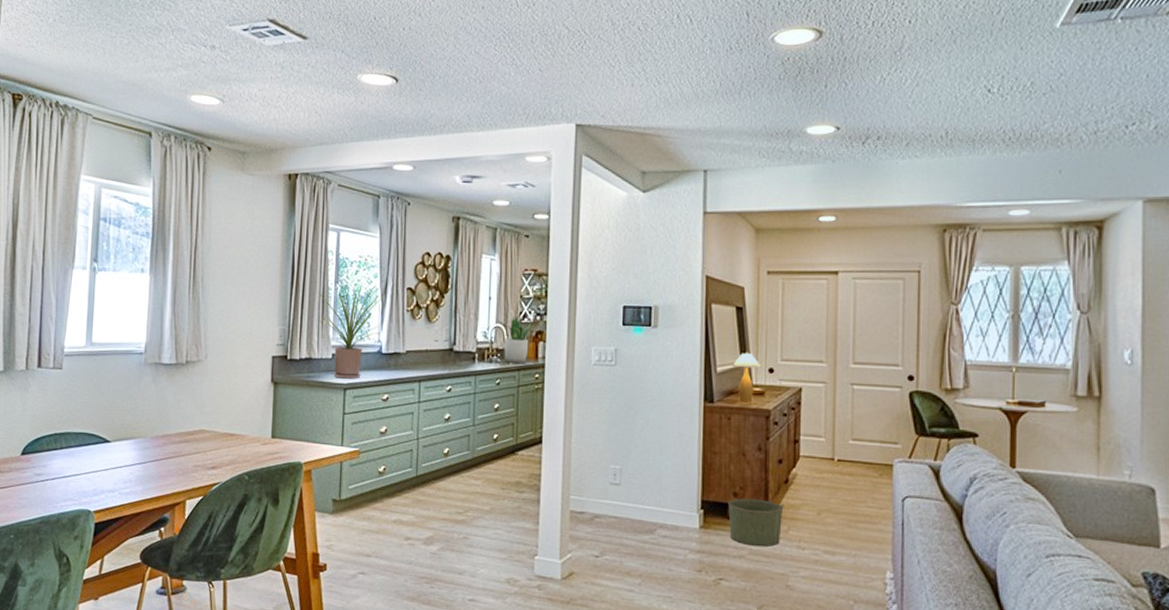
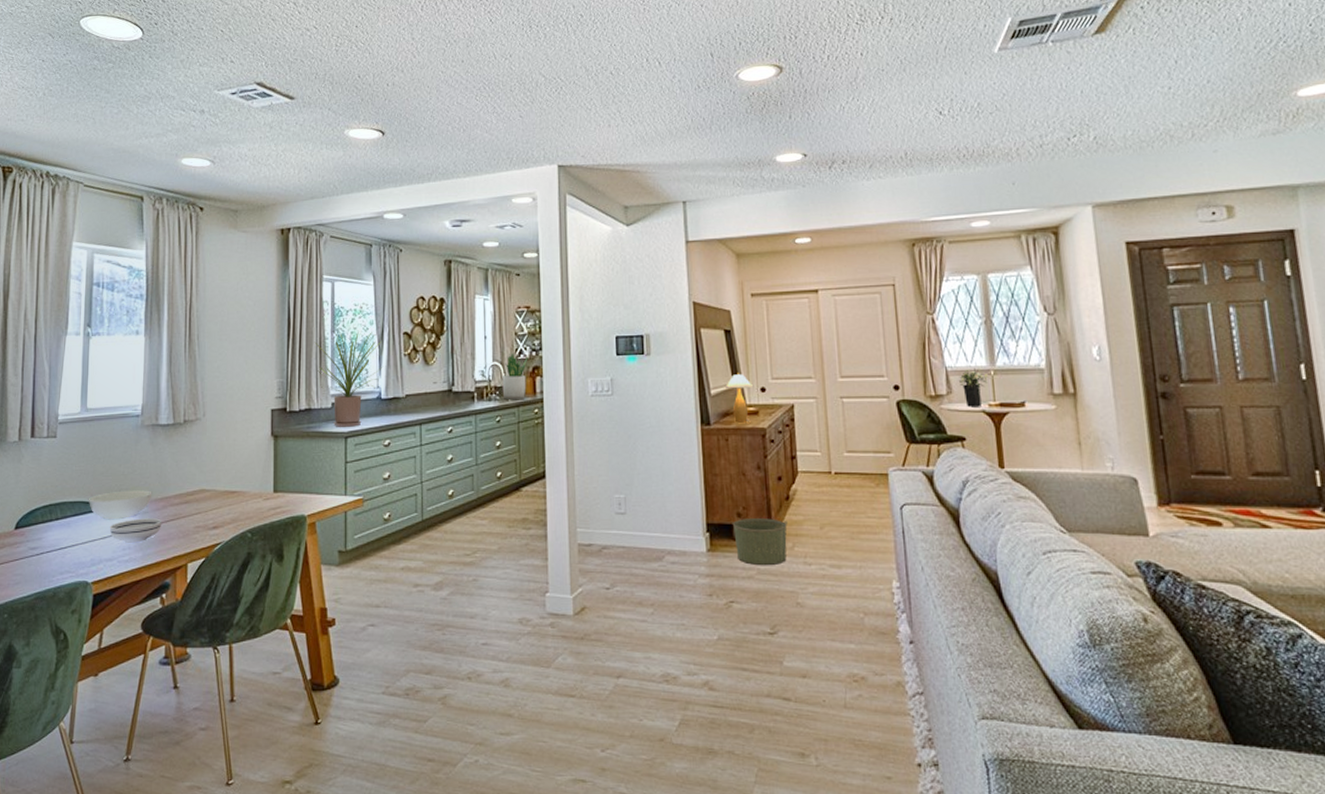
bowl: none [91,425,154,454] -> present [88,490,152,520]
bowl: none [111,453,163,477] -> present [109,518,162,543]
flower arrangement: none [978,364,1012,404] -> present [959,368,991,407]

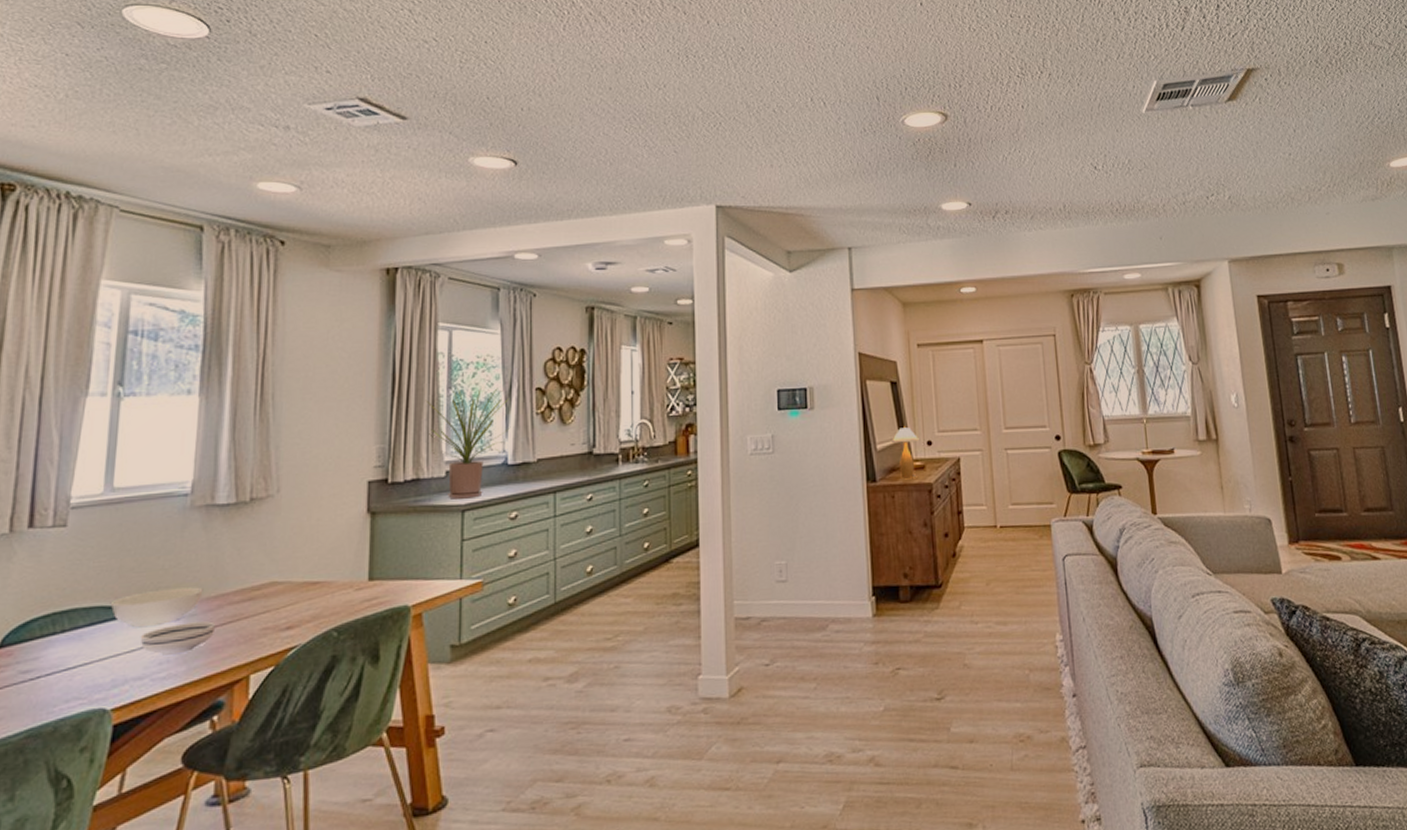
planter: present [502,352,528,399] -> none [651,409,681,461]
basket: present [732,518,787,565] -> none [898,577,954,628]
flower arrangement: present [959,368,991,407] -> none [1115,417,1143,456]

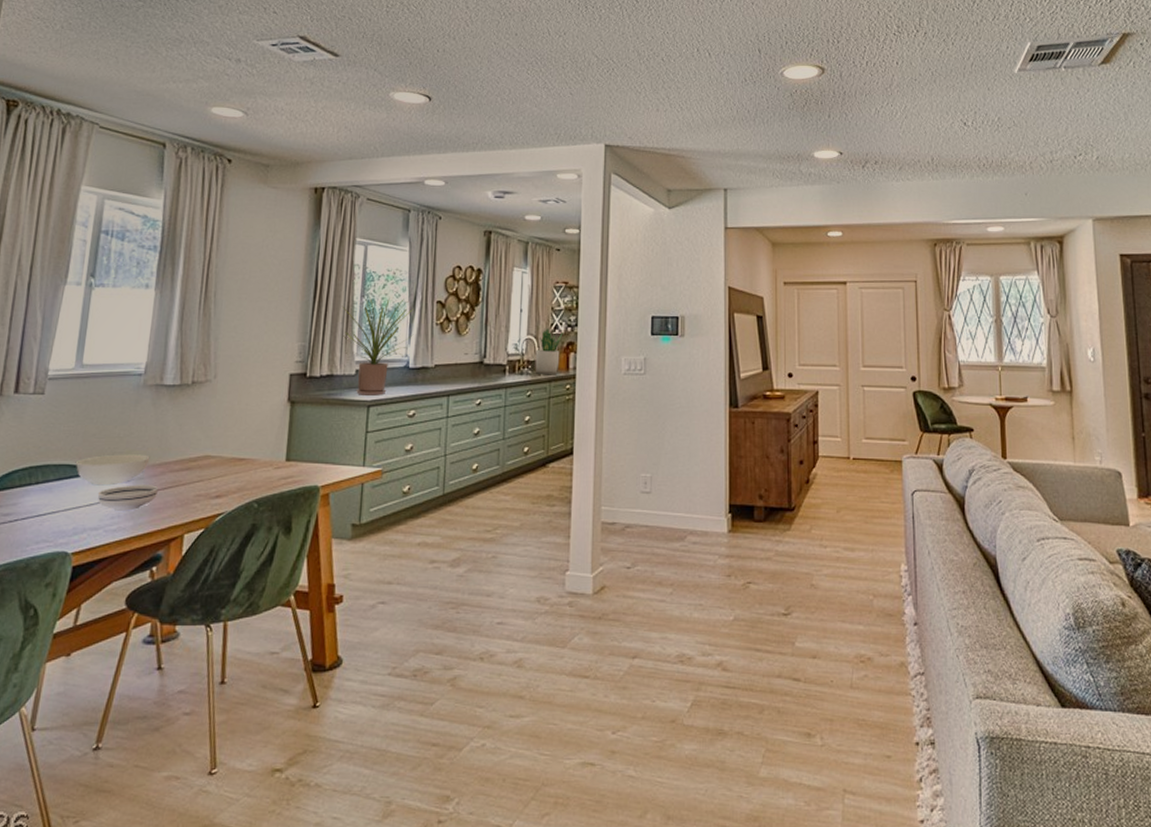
planter: none [651,409,681,461] -> present [535,327,563,374]
table lamp: present [890,425,921,479] -> none [754,357,782,407]

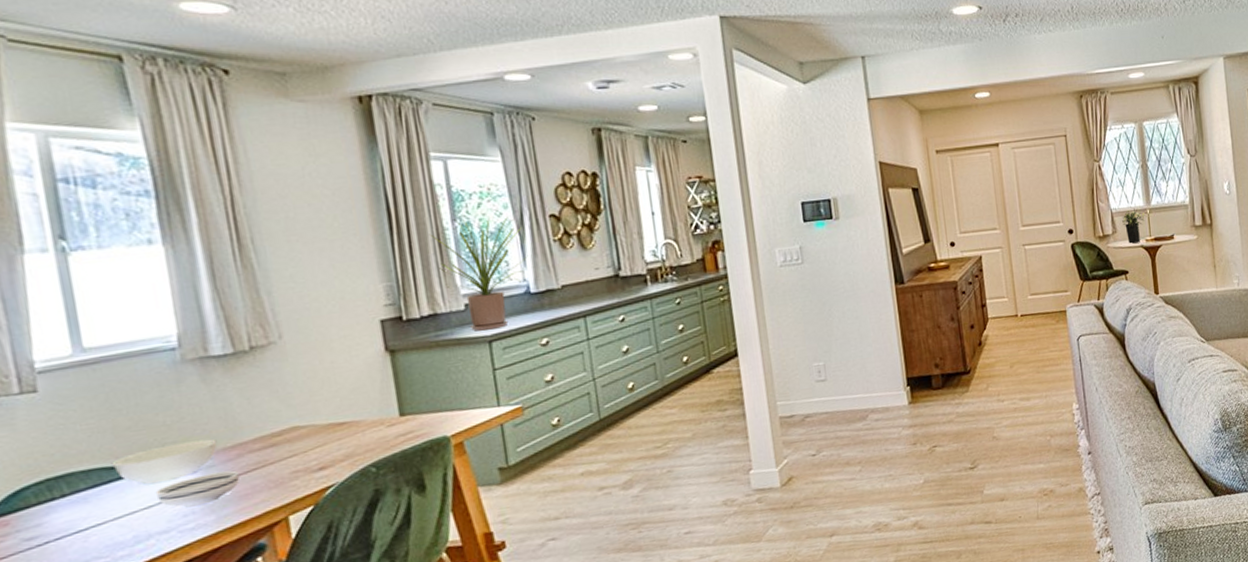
planter: present [535,327,563,374] -> none [677,228,707,279]
flower arrangement: none [970,364,998,400] -> present [1122,208,1147,244]

